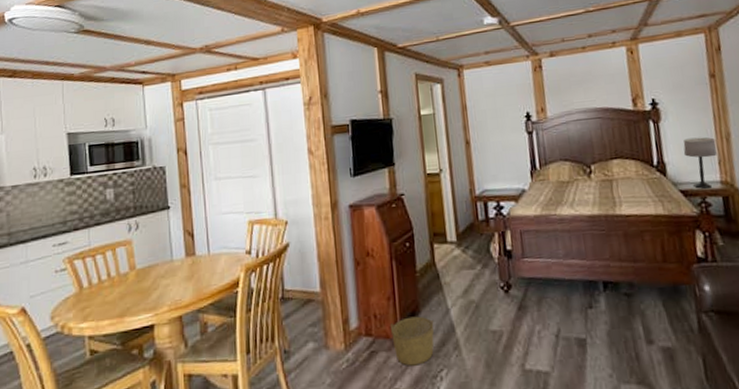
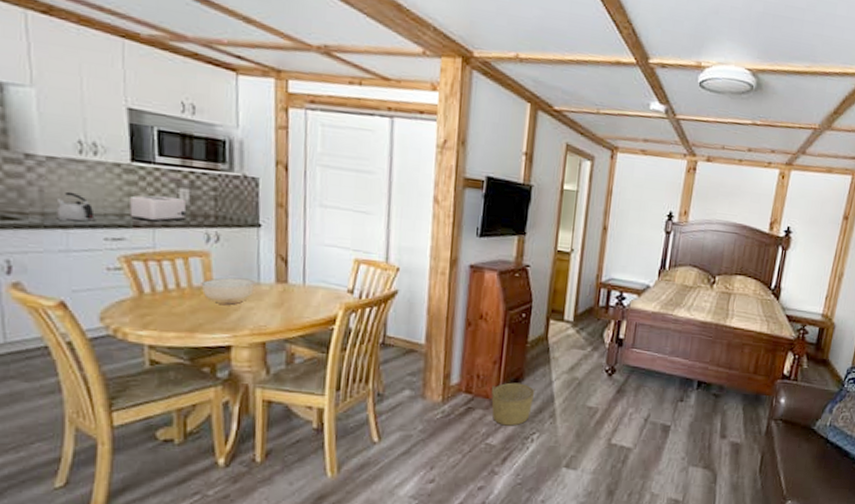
kettle: none [18,211,46,236] -> present [55,191,95,222]
toaster: none [71,197,113,224] -> present [129,195,187,222]
bowl: none [126,258,170,286] -> present [201,277,256,305]
table lamp: present [683,137,717,189] -> none [799,270,830,318]

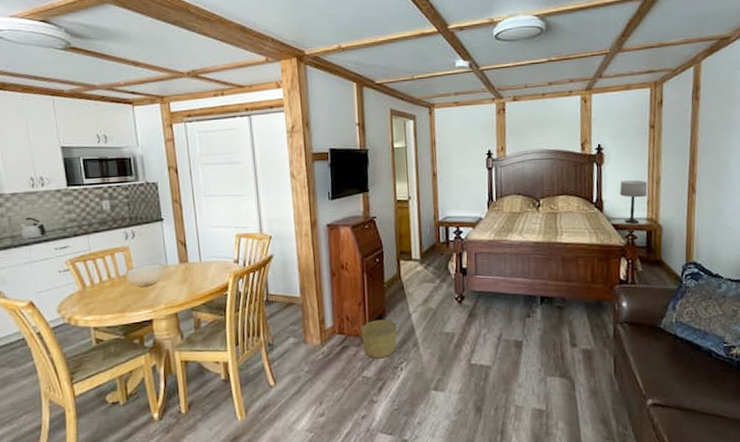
toaster: present [129,195,187,222] -> none [69,208,110,230]
table lamp: none [799,270,830,318] -> present [619,180,648,224]

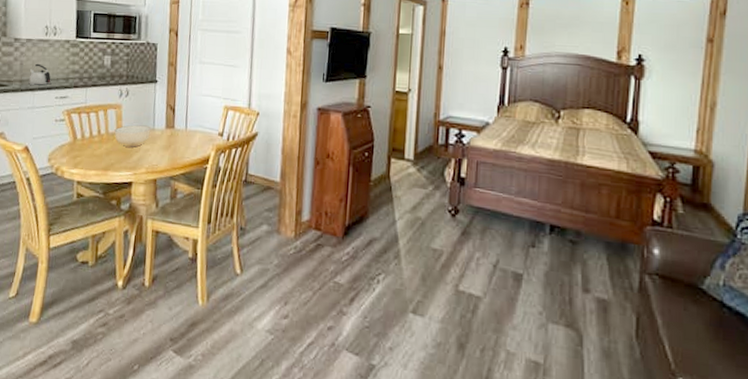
basket: present [360,319,397,359] -> none [338,220,380,266]
table lamp: present [619,180,648,224] -> none [661,100,699,155]

